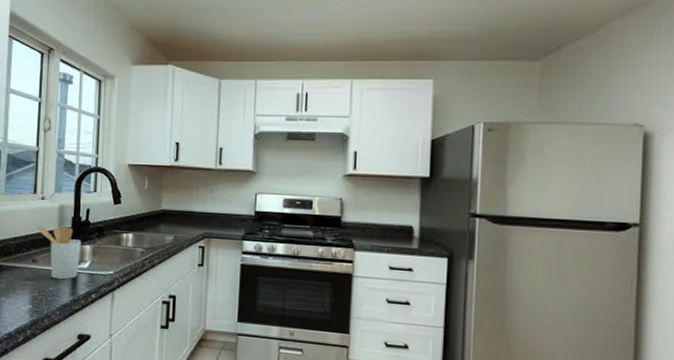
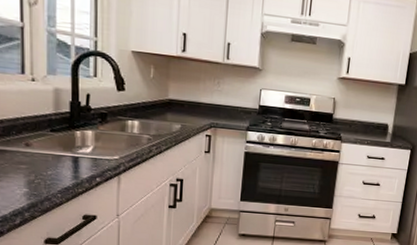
utensil holder: present [35,225,81,280] -> none [26,108,82,164]

